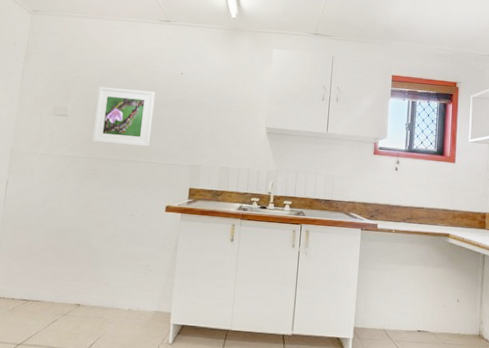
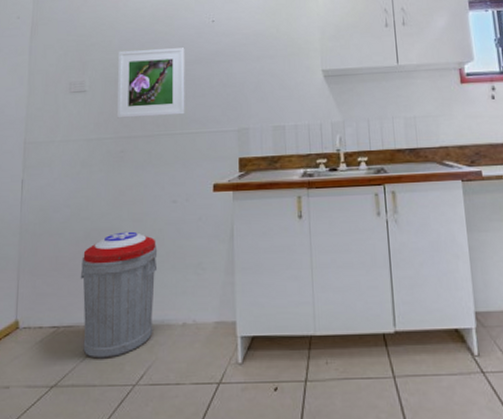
trash can: none [46,233,115,329] -> present [80,231,158,359]

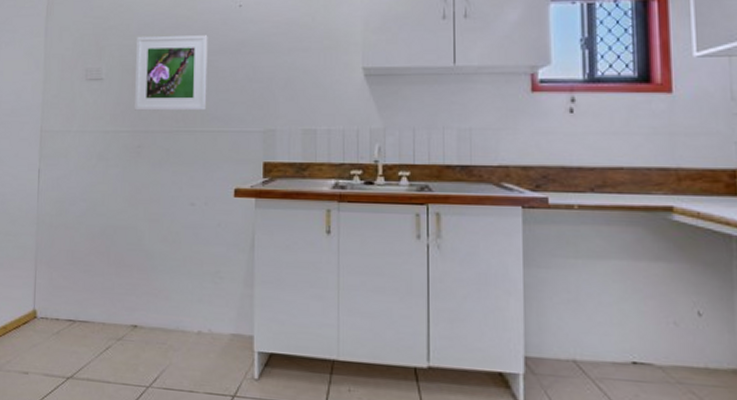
trash can: present [80,231,158,359] -> none [95,231,174,358]

